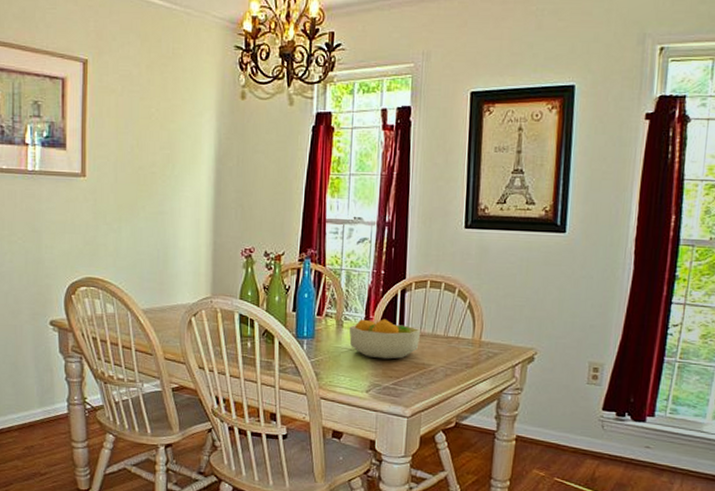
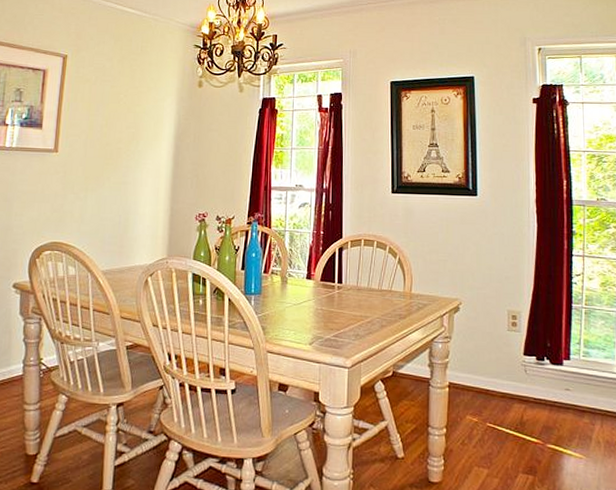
fruit bowl: present [349,318,421,359] -> none [292,275,358,313]

